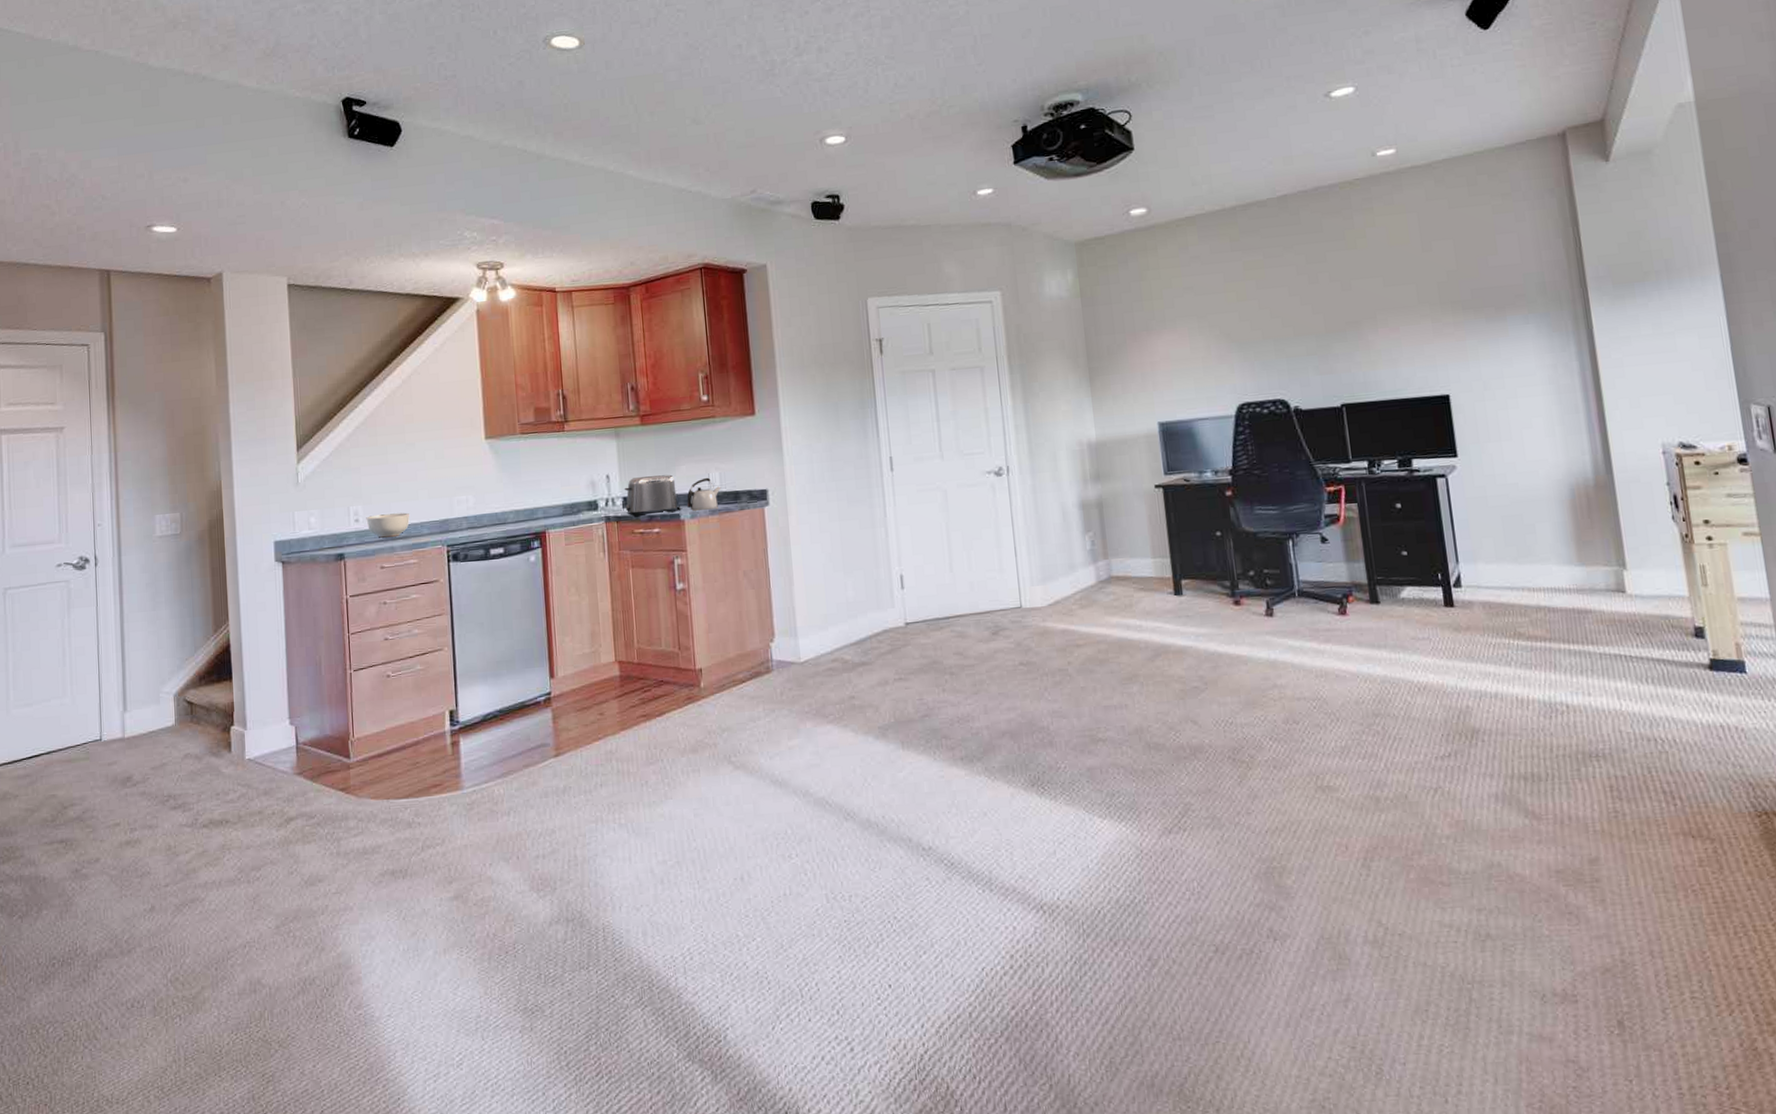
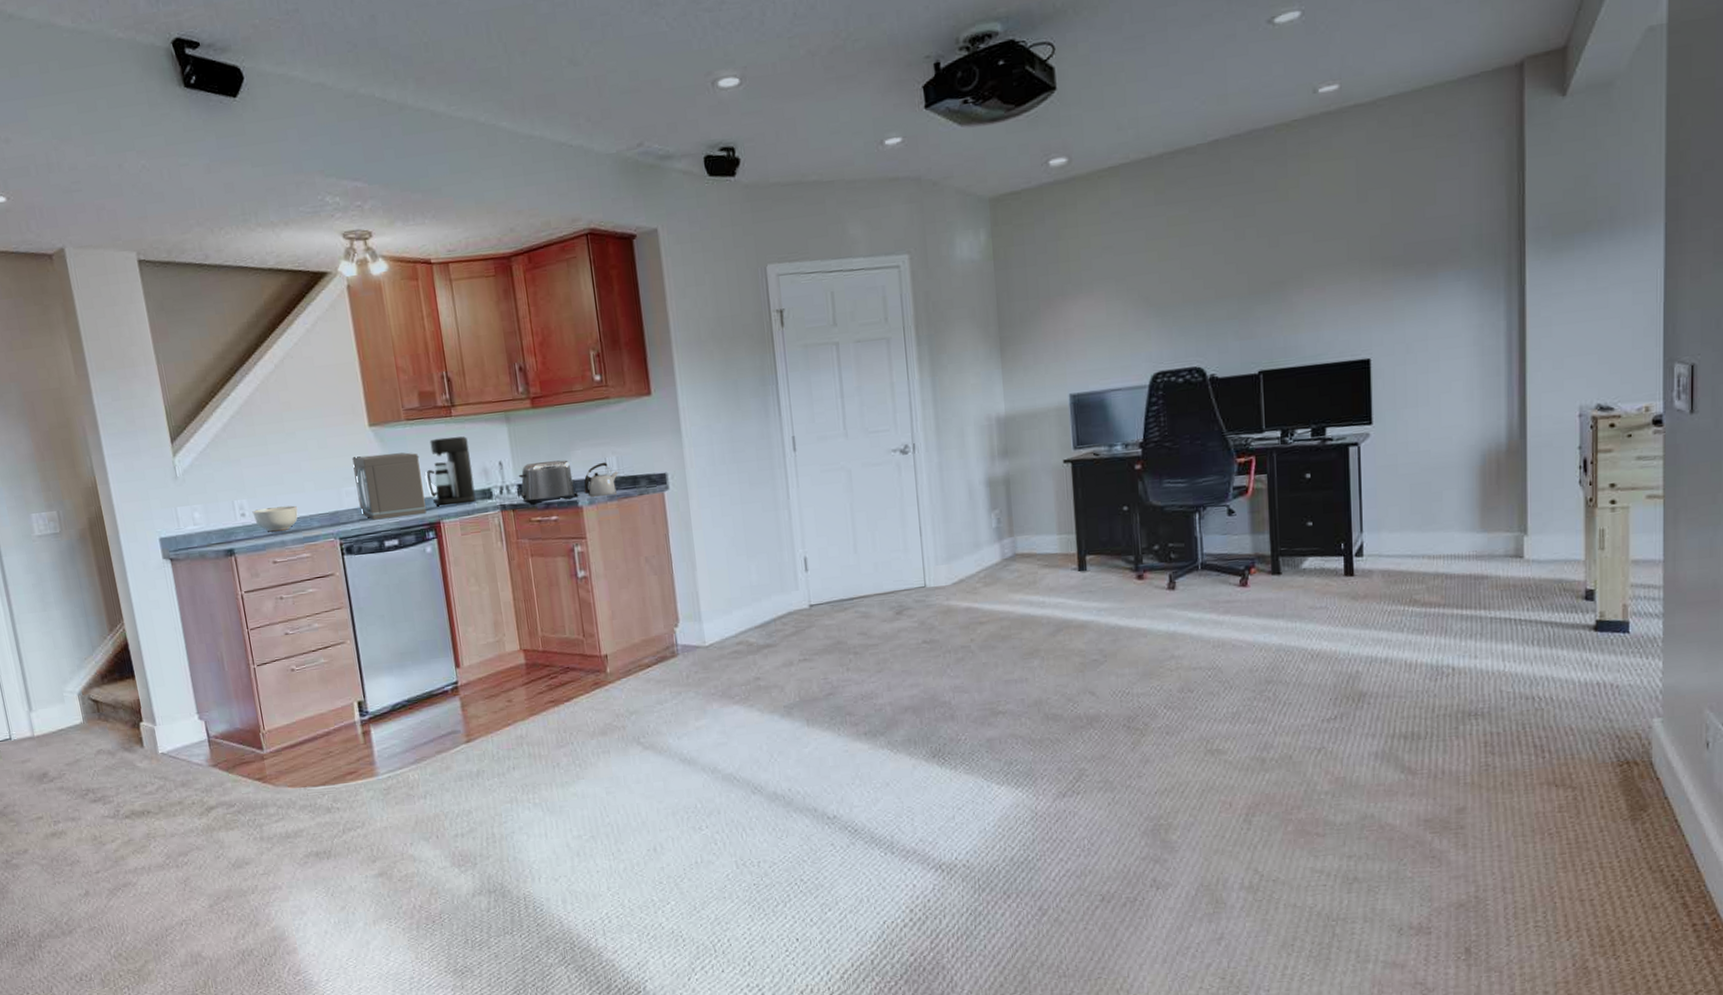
microwave: none [466,464,533,529] -> present [352,452,427,520]
coffee maker: none [536,450,582,517] -> present [427,436,476,506]

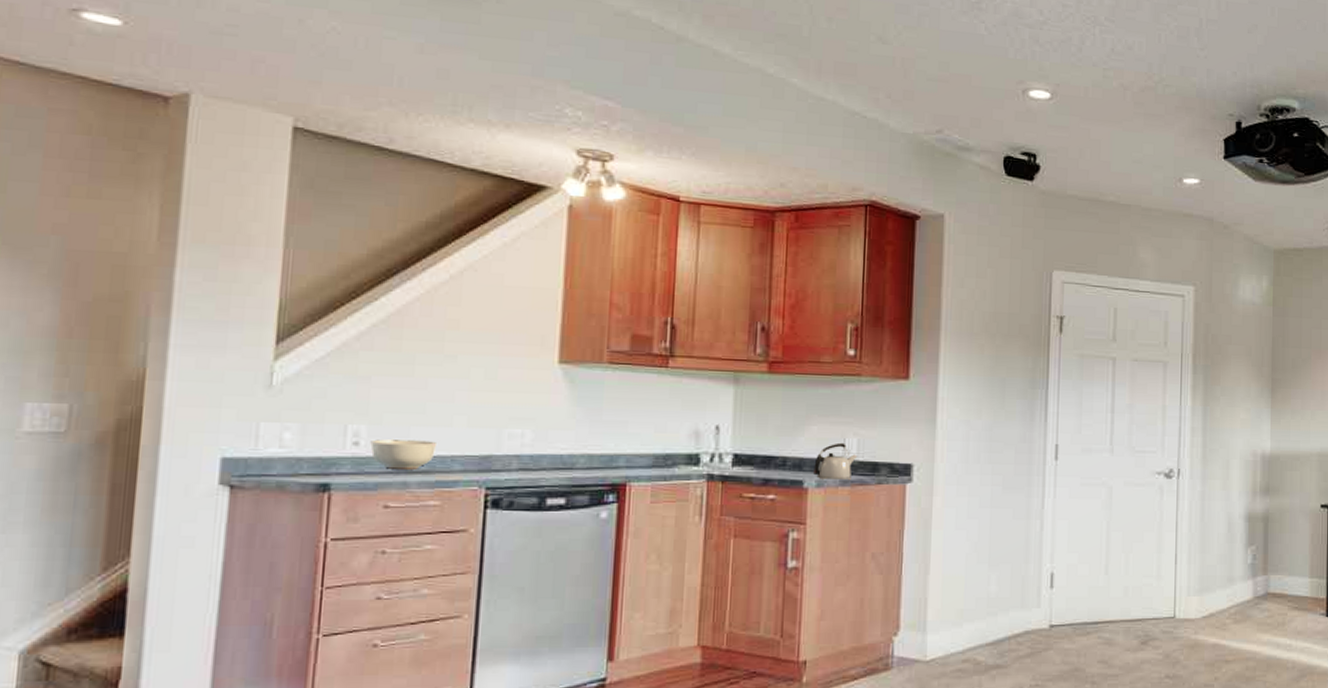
microwave: present [352,452,427,520] -> none [523,395,615,473]
coffee maker: present [427,436,476,506] -> none [620,389,682,467]
toaster: present [518,460,579,505] -> none [735,433,806,479]

